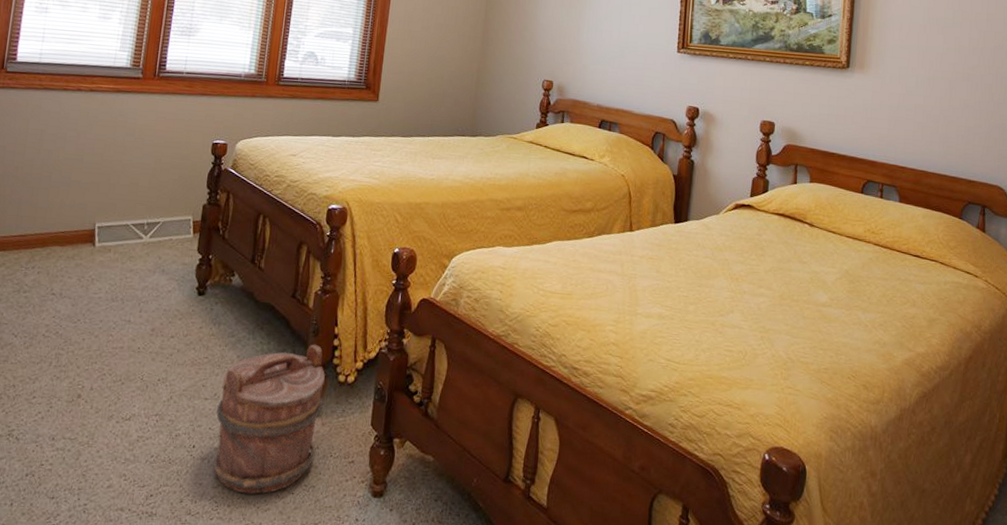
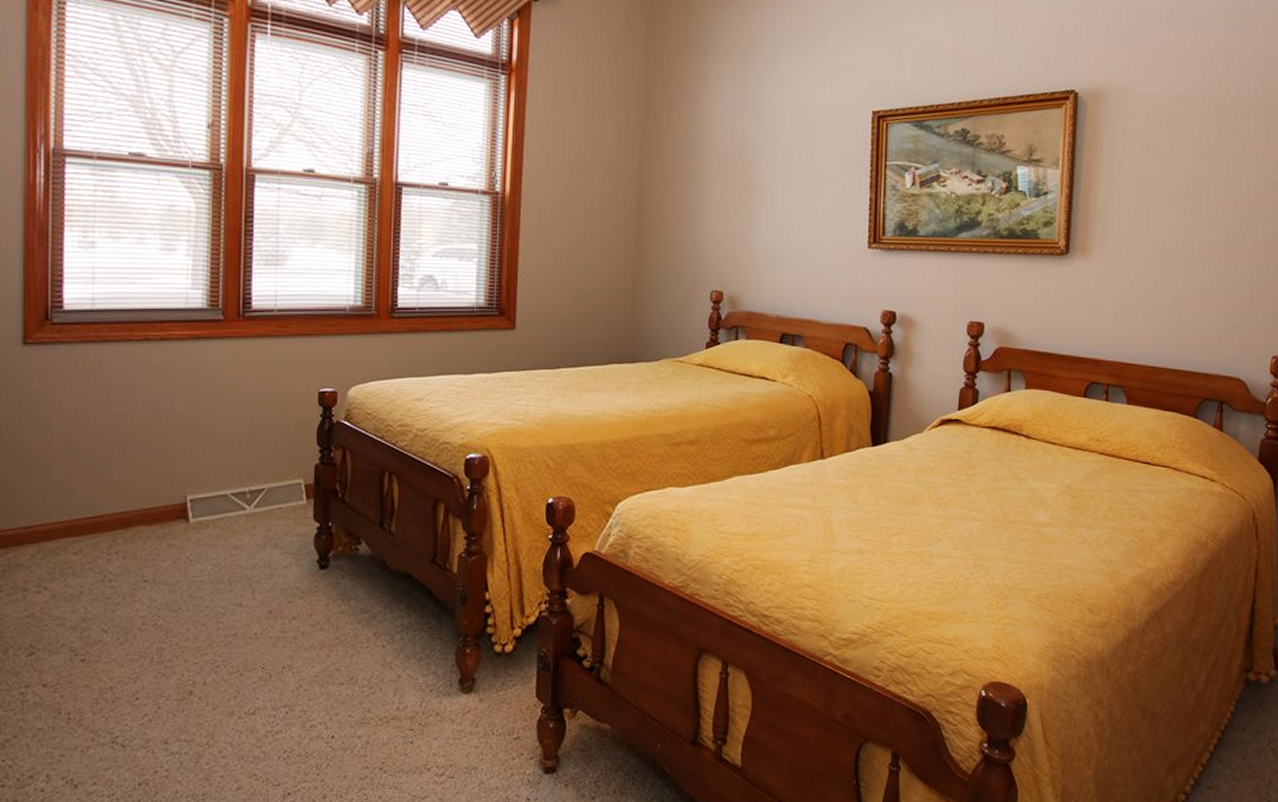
bucket: present [213,344,325,494] -> none [355,613,479,783]

